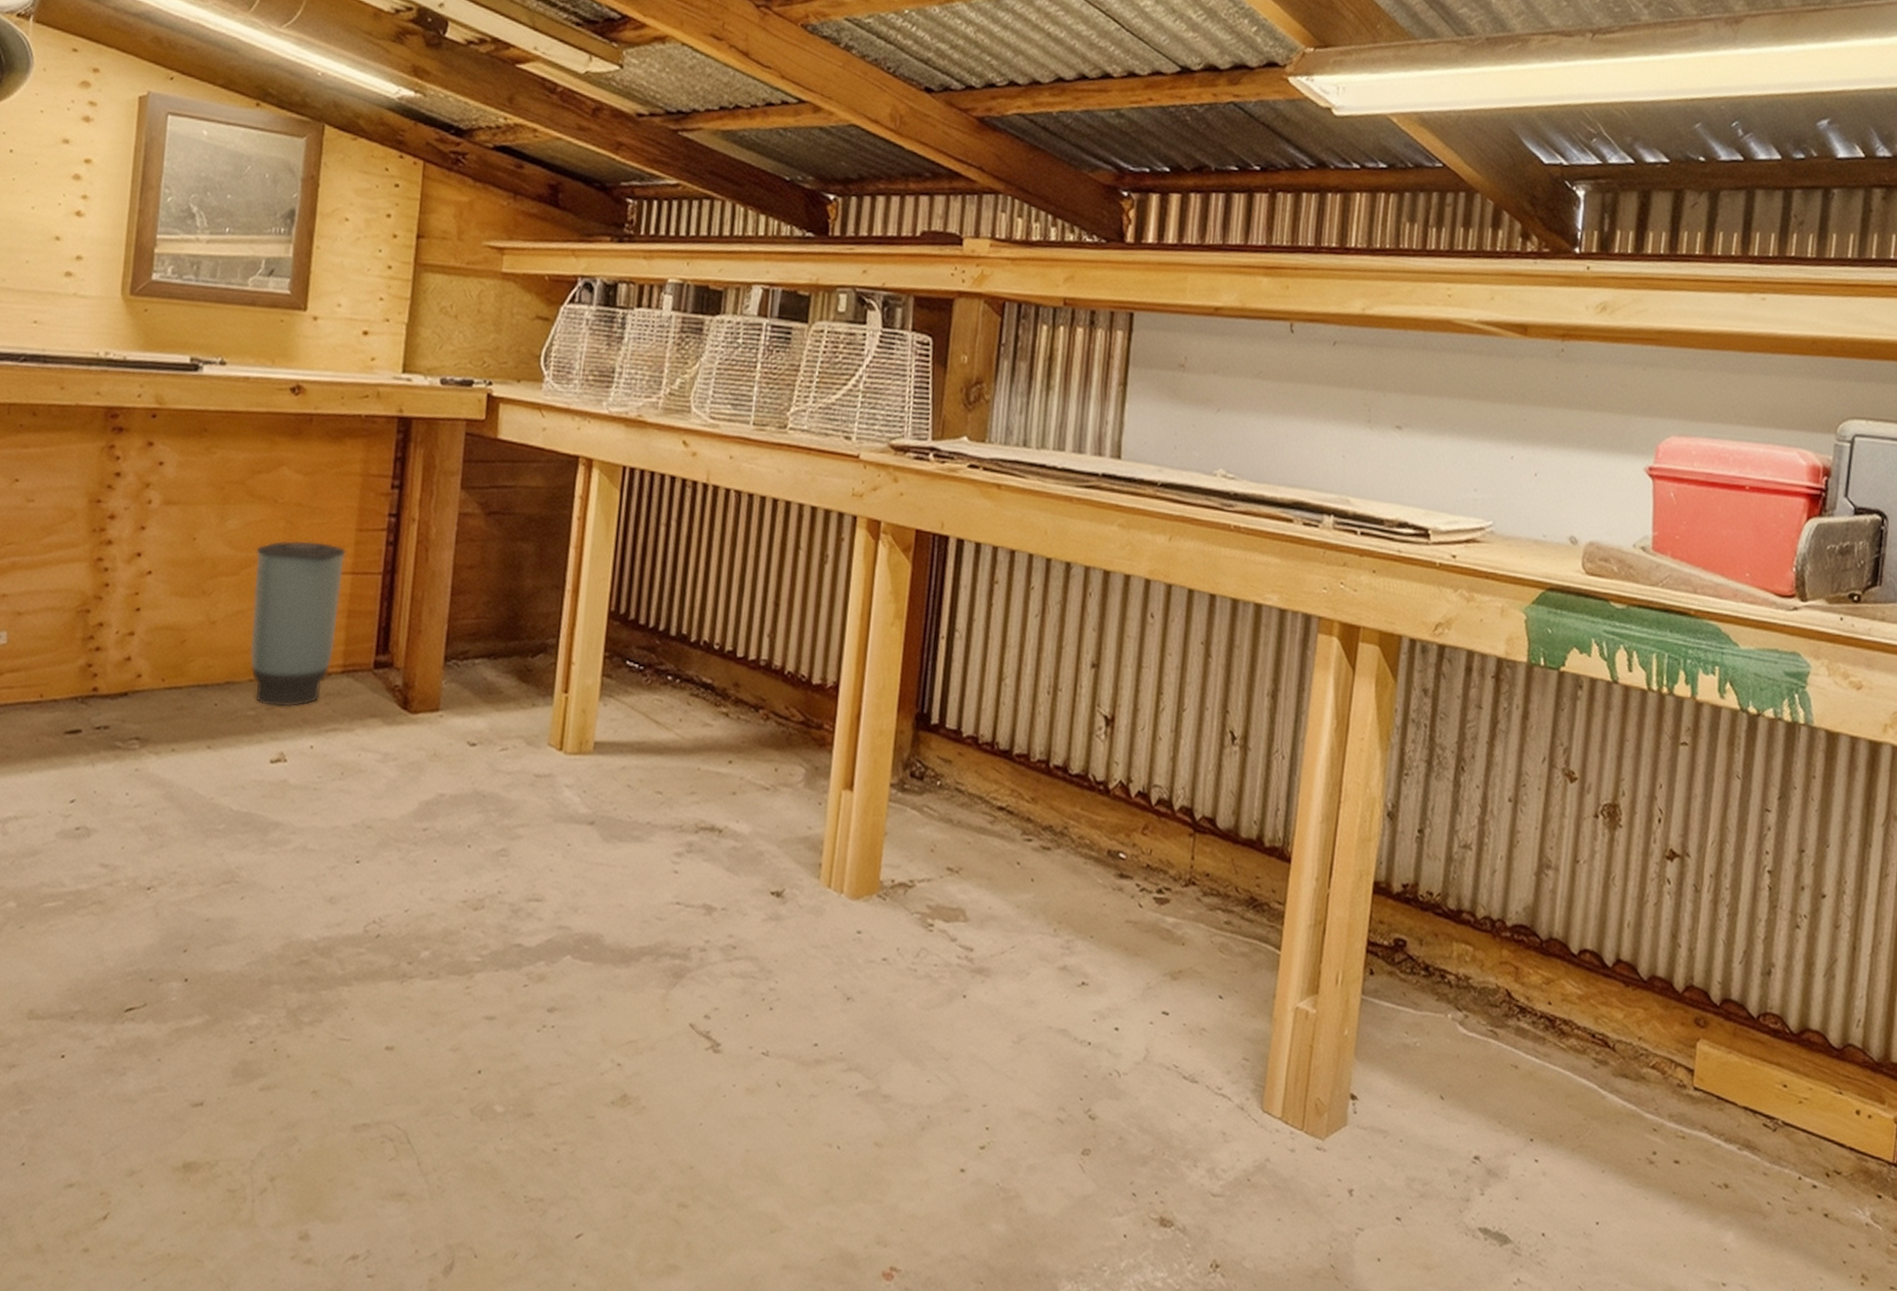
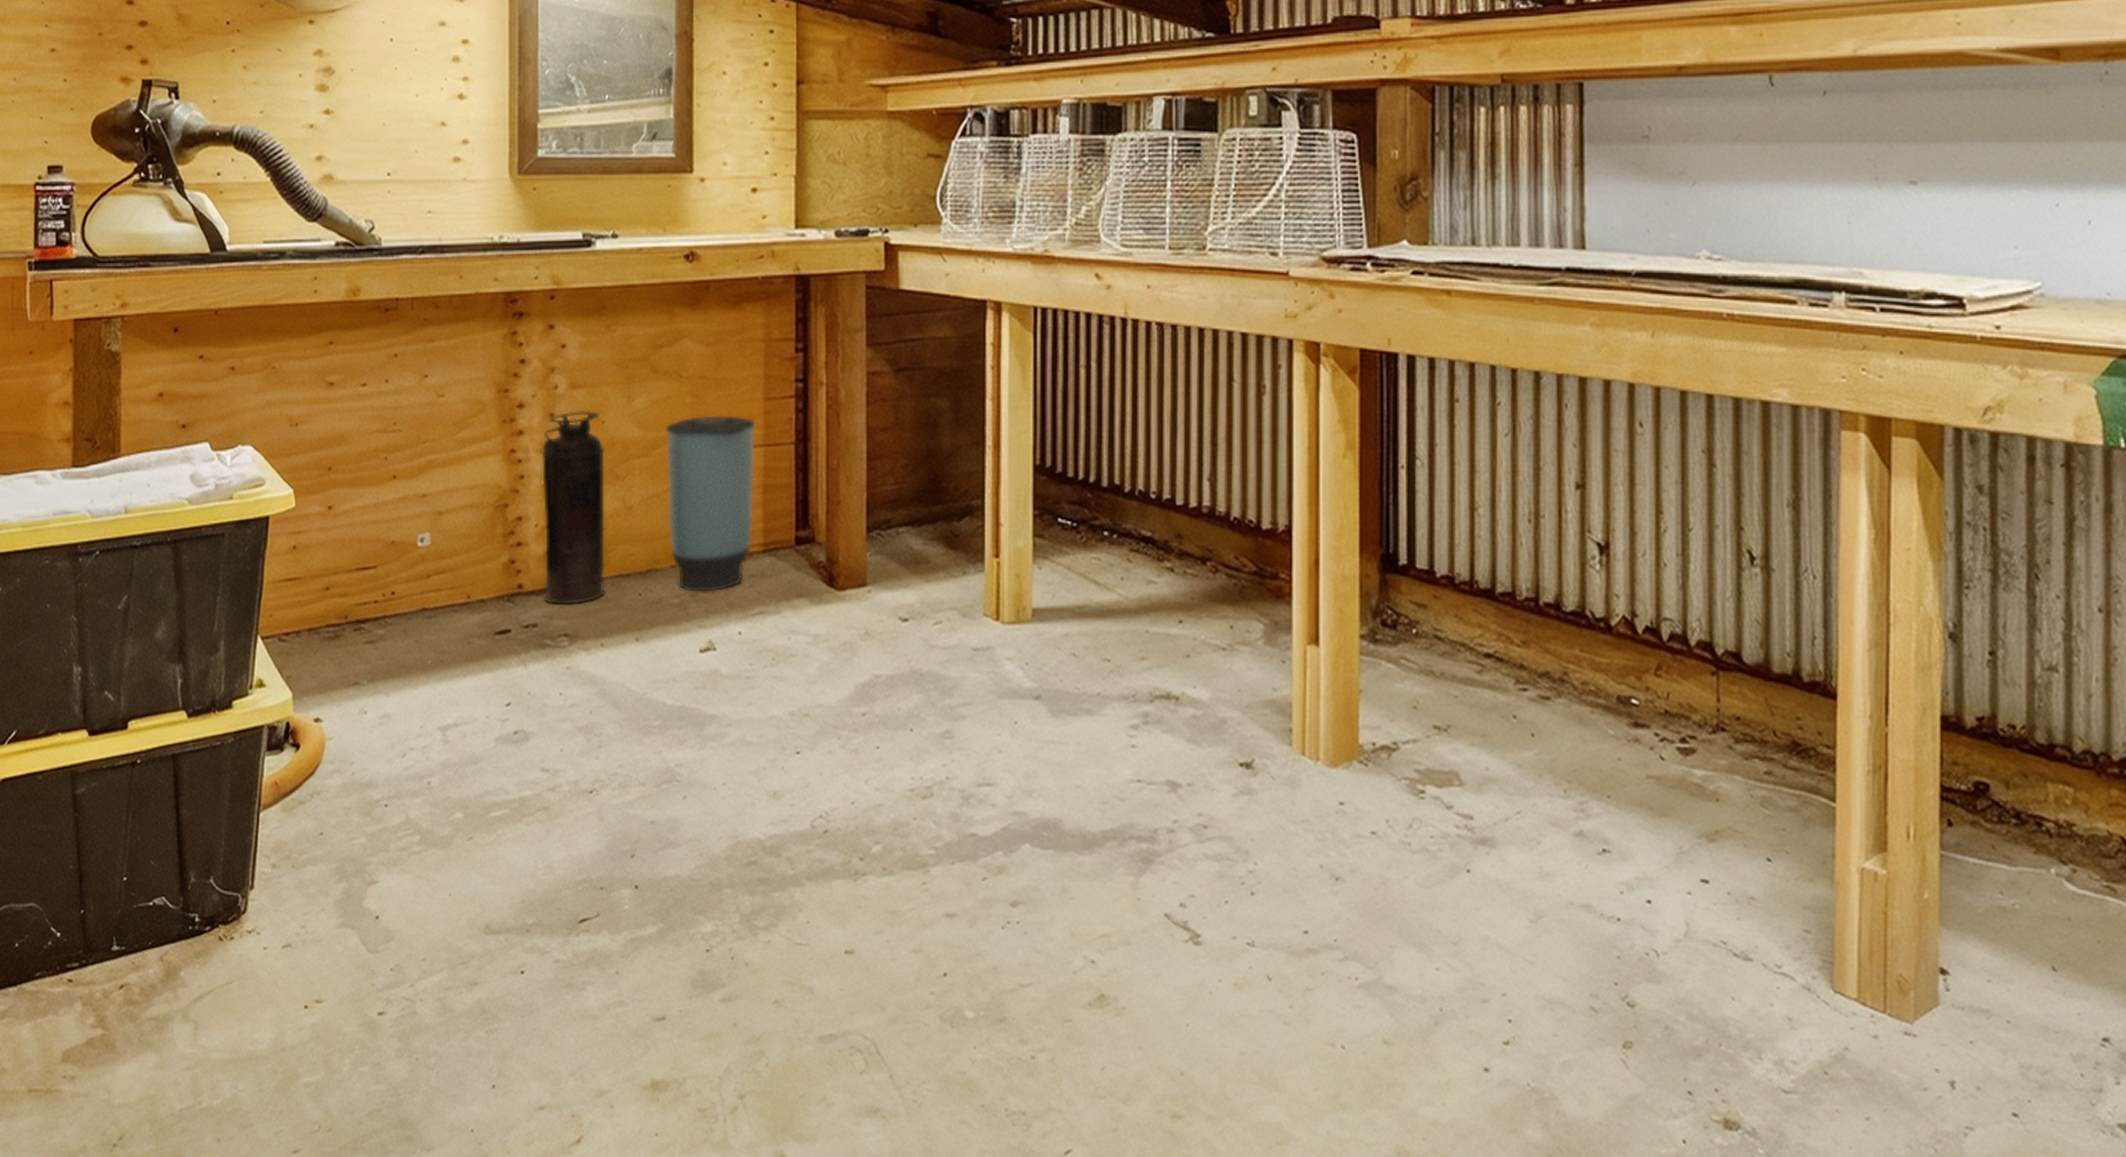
fire extinguisher: none [118,526,194,711] -> present [541,411,606,606]

